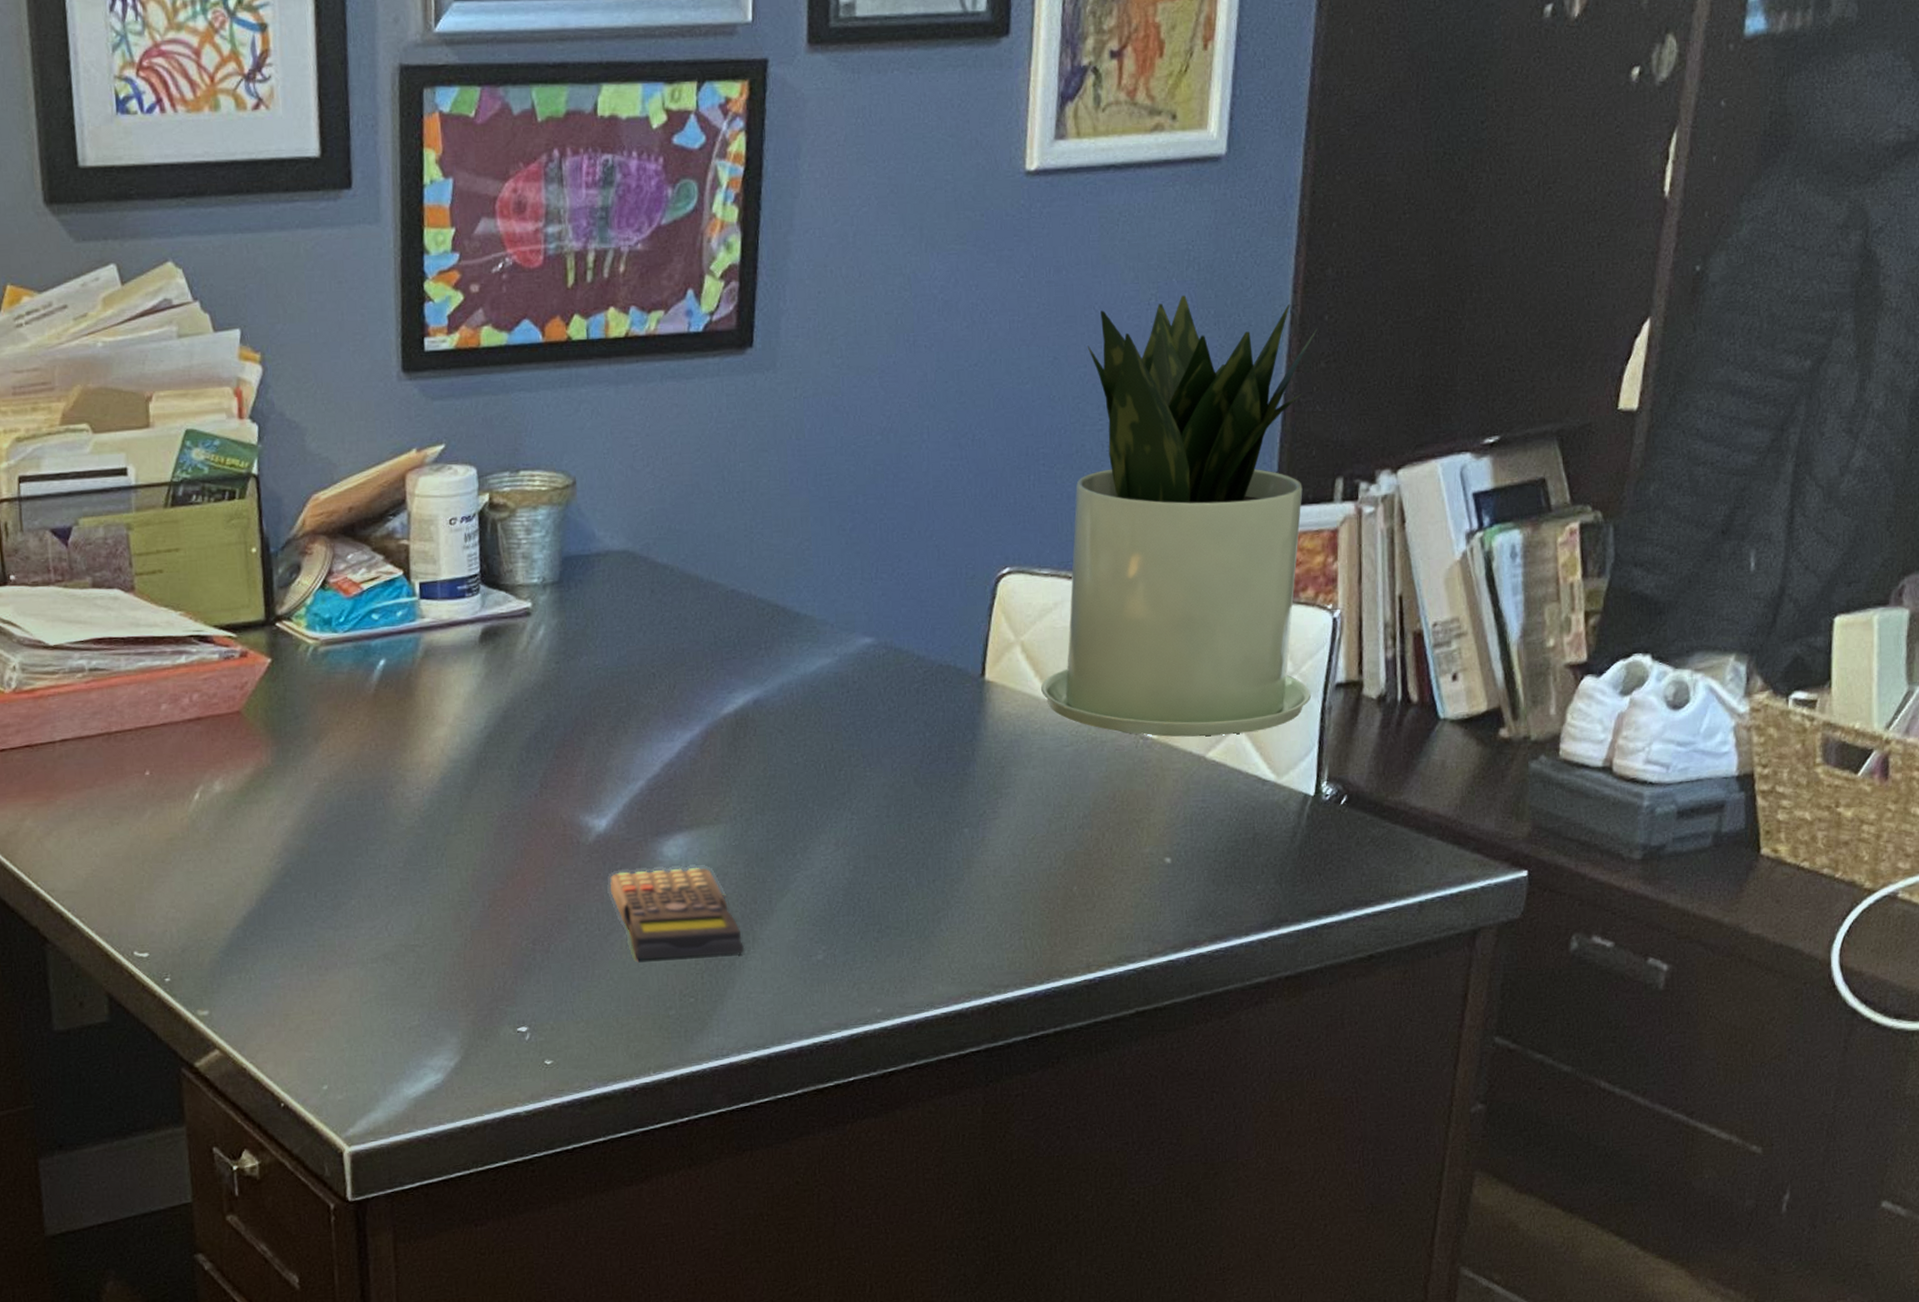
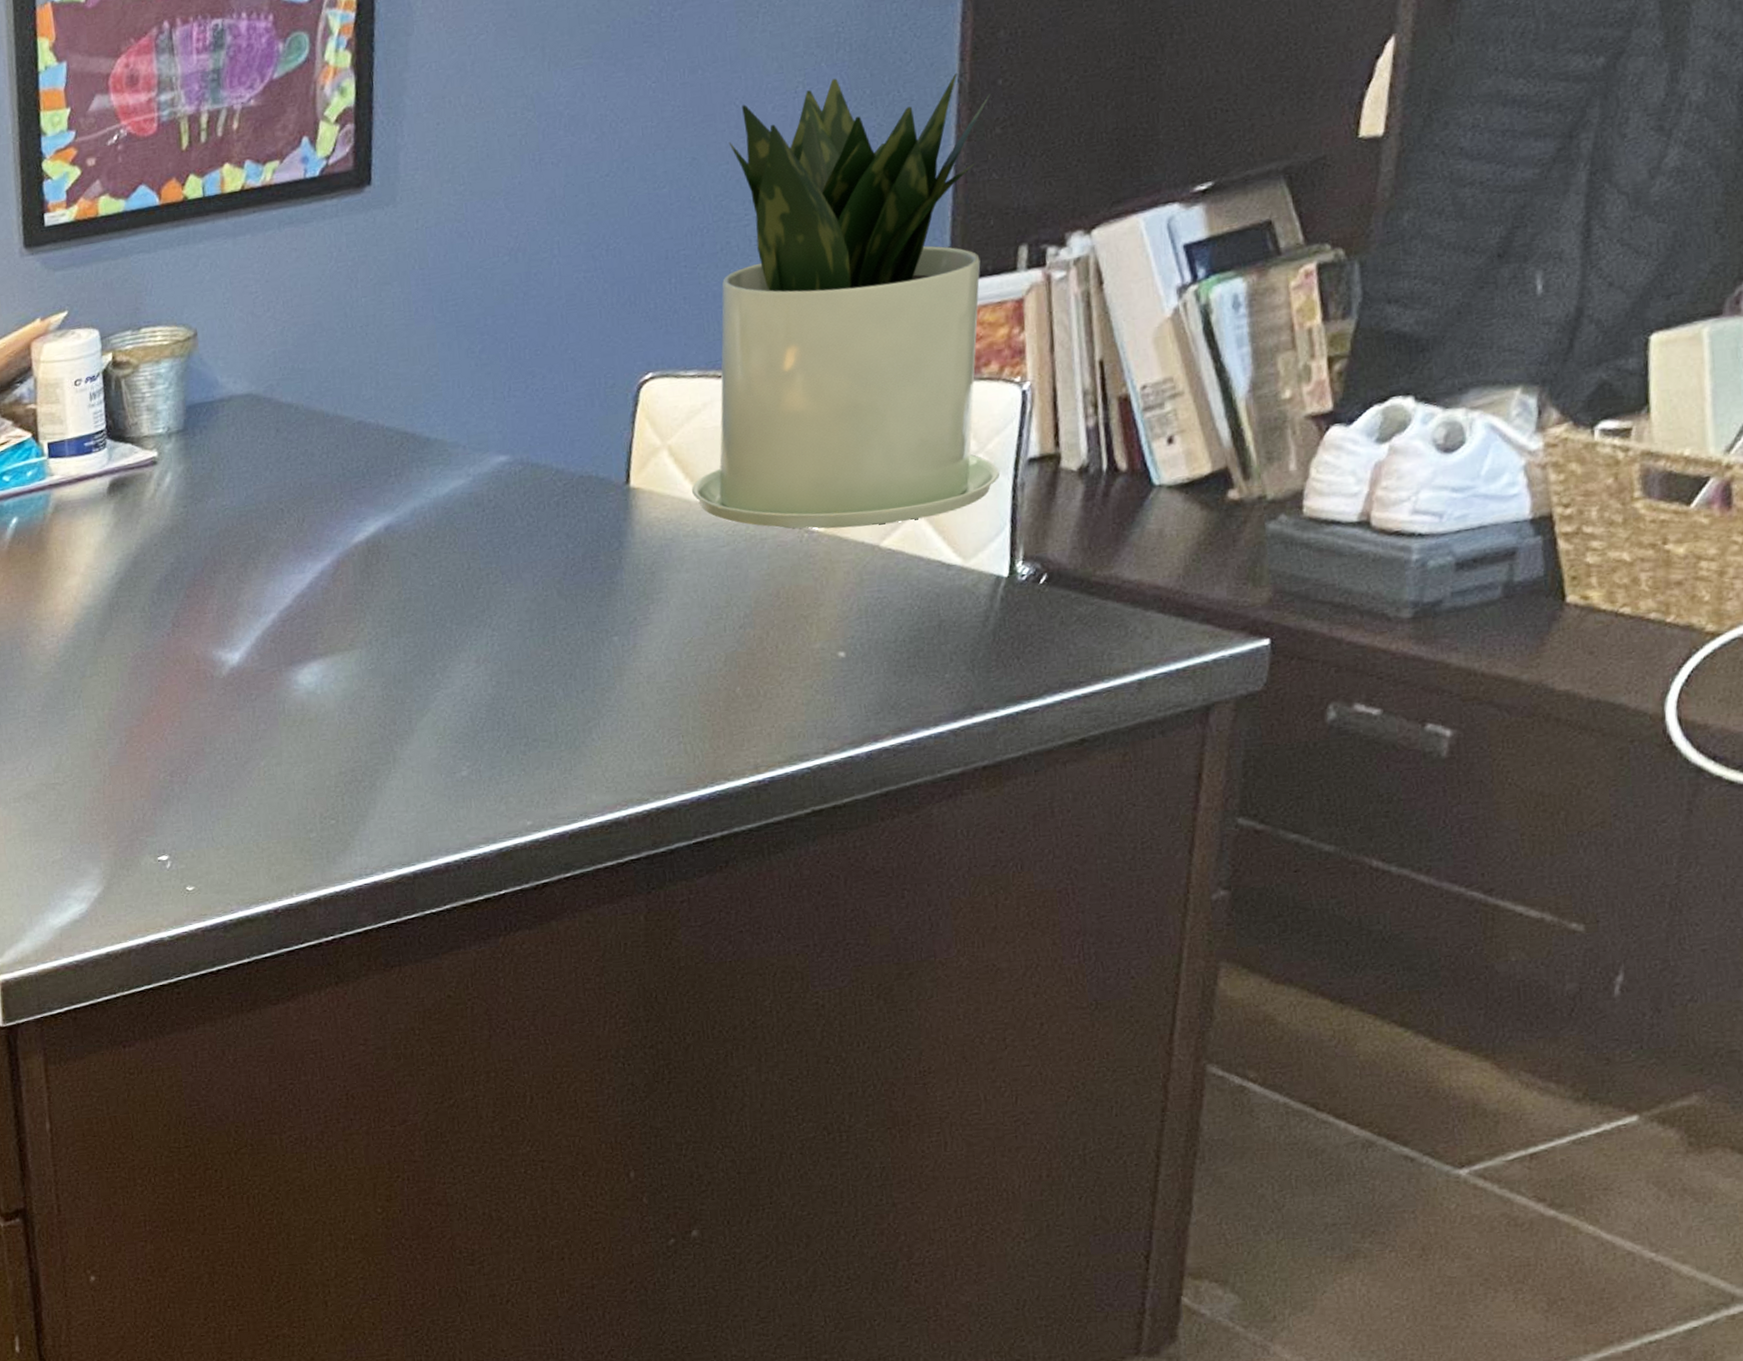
calculator: present [610,867,745,959] -> none [245,693,386,785]

